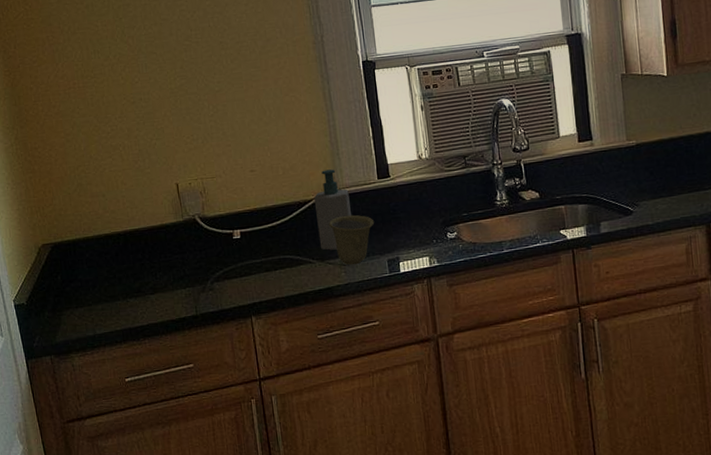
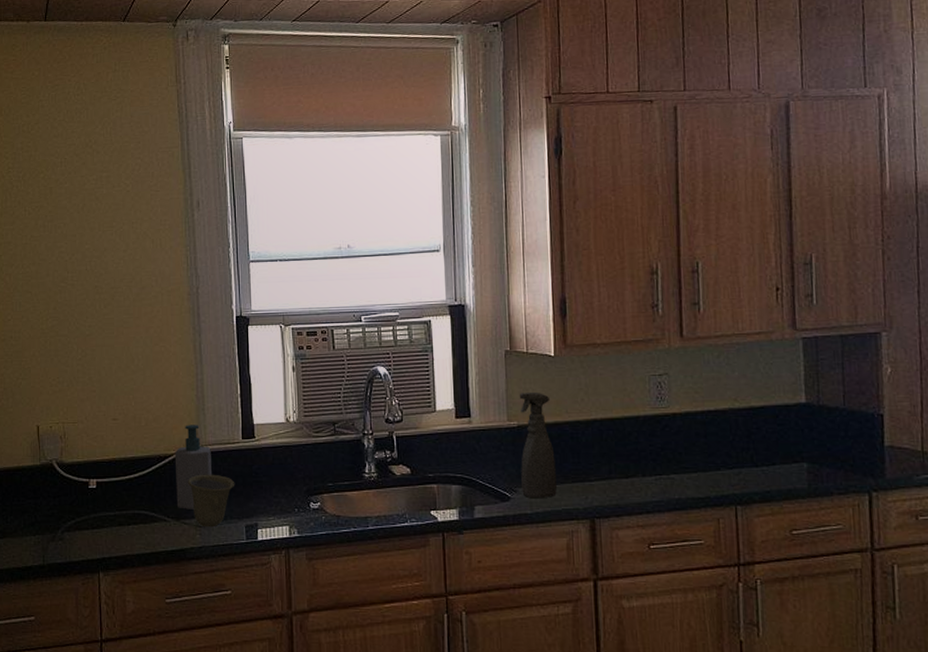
spray bottle: none [637,111,675,210] -> present [520,391,557,497]

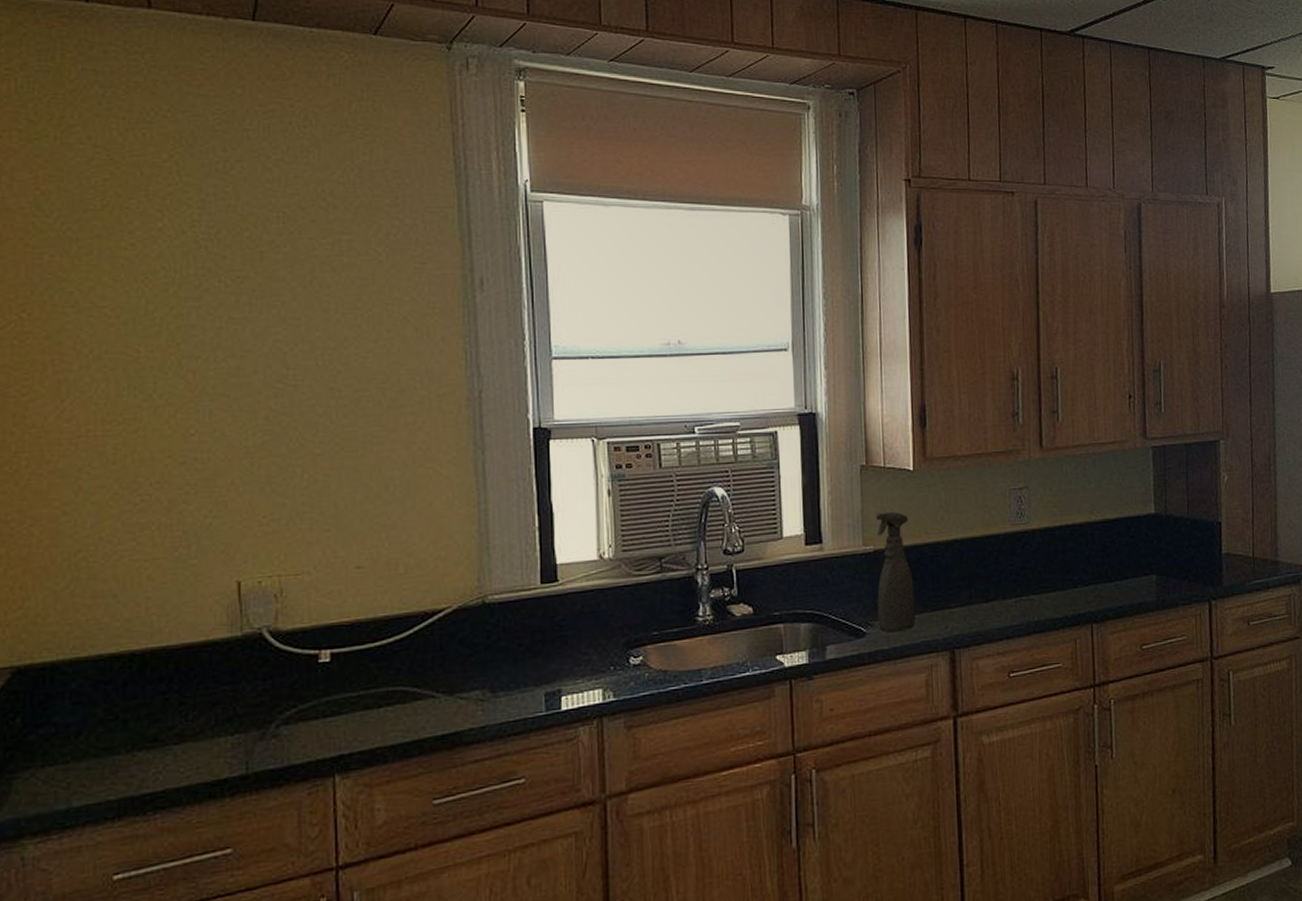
soap bottle: present [174,425,212,511] -> none [446,568,499,681]
cup: present [187,474,235,528] -> none [464,631,531,701]

